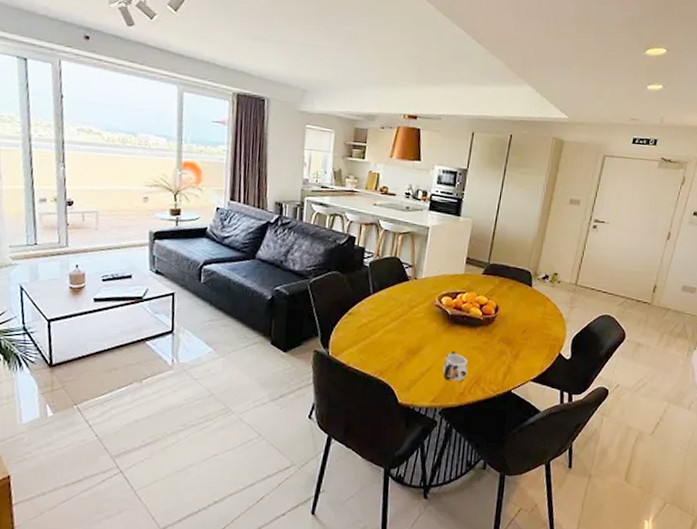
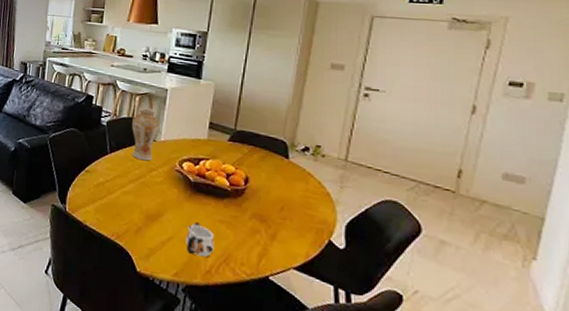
vase: none [394,246,421,299] -> present [131,107,160,161]

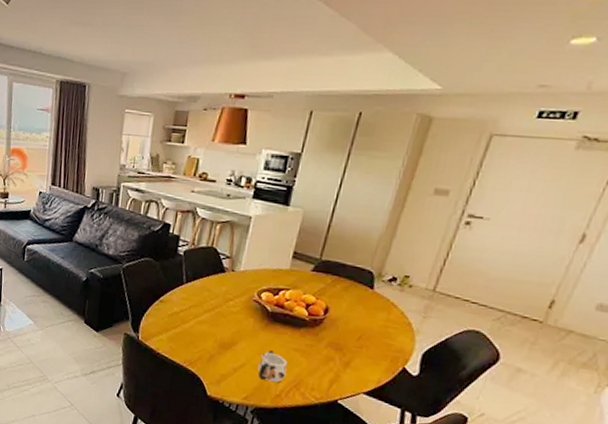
vase: present [131,107,160,161] -> none [208,236,241,291]

